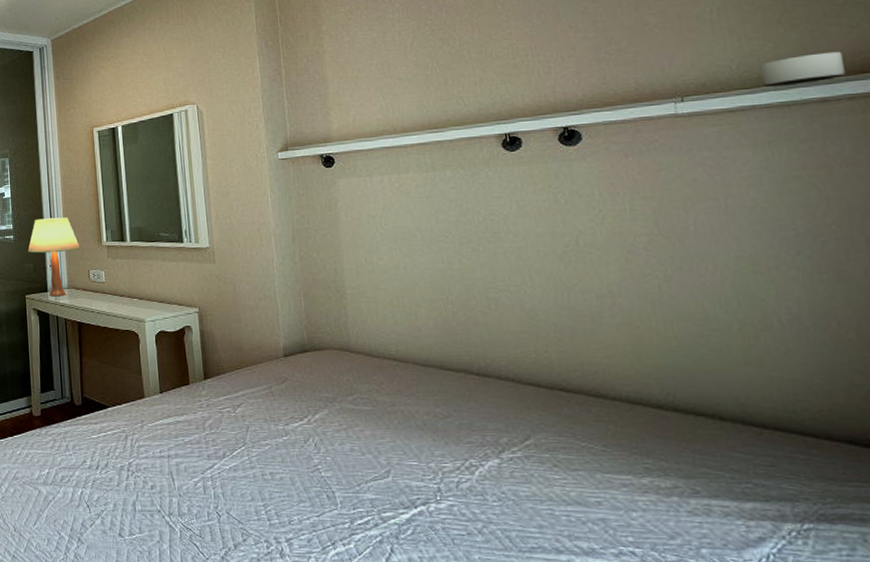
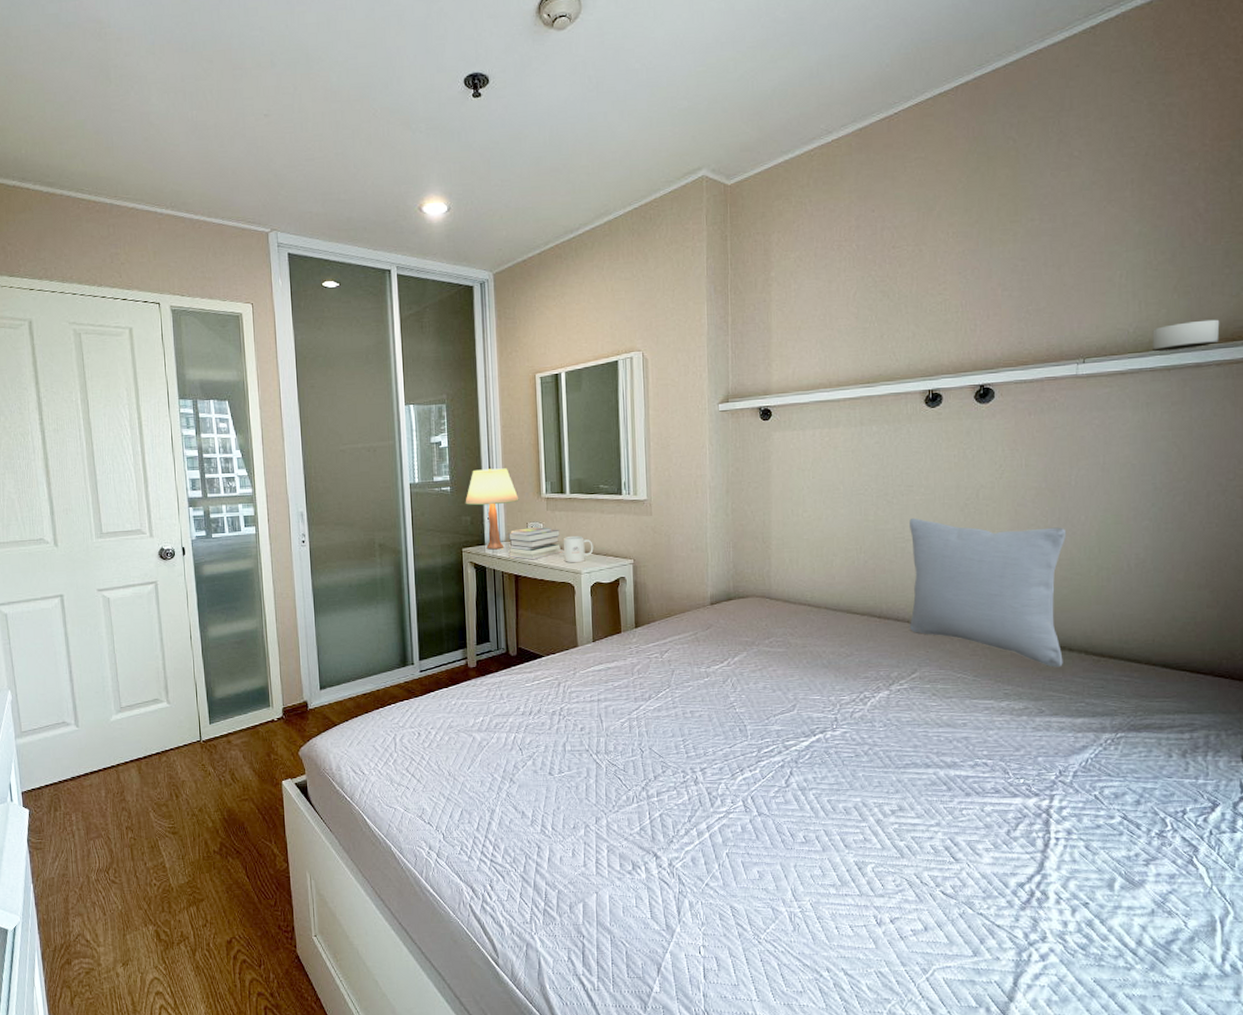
books: none [70,274,123,308] -> present [508,526,561,560]
mug: none [125,283,157,311] -> present [563,535,594,563]
pillow: none [500,266,715,439] -> present [910,517,1067,668]

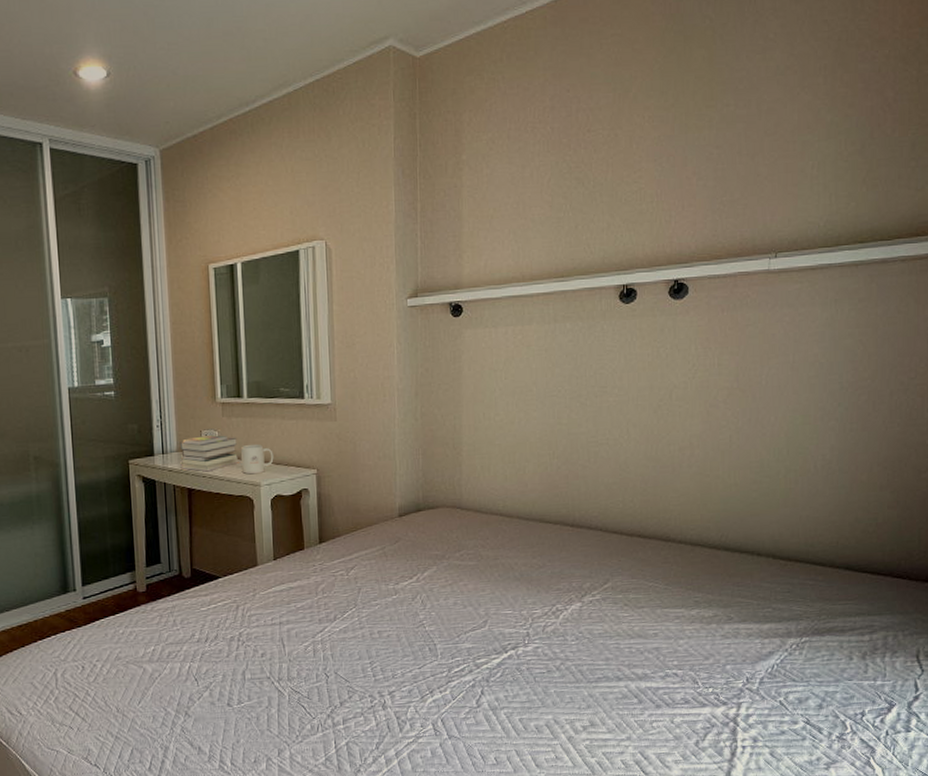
table lamp: present [465,465,519,550] -> none [131,367,192,462]
pillow: present [910,517,1067,668] -> none [603,420,757,573]
candle: present [1151,319,1220,352] -> none [841,213,905,247]

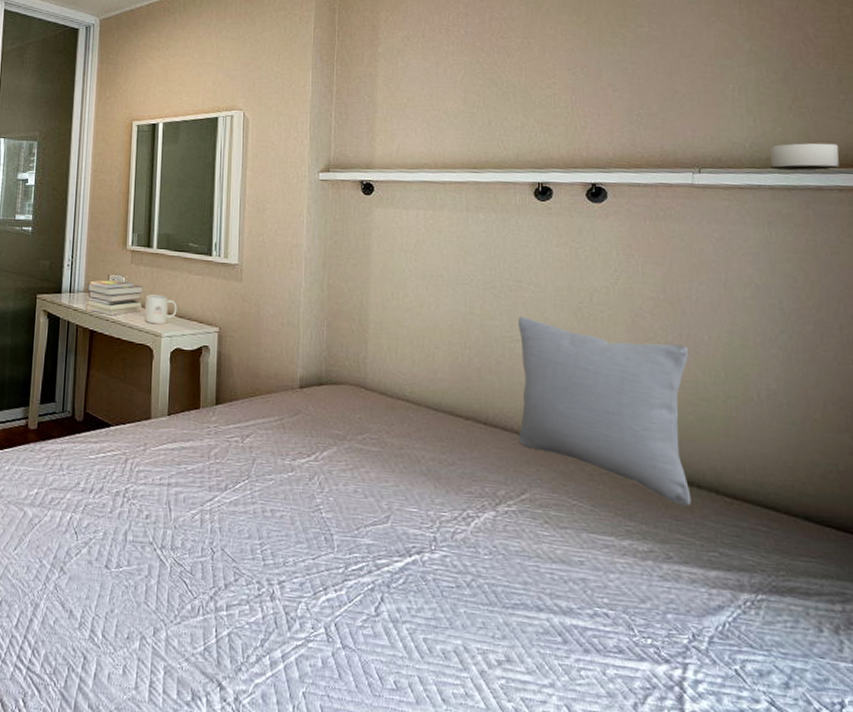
pillow: none [603,420,757,573] -> present [518,316,692,506]
candle: none [841,213,905,247] -> present [769,143,839,170]

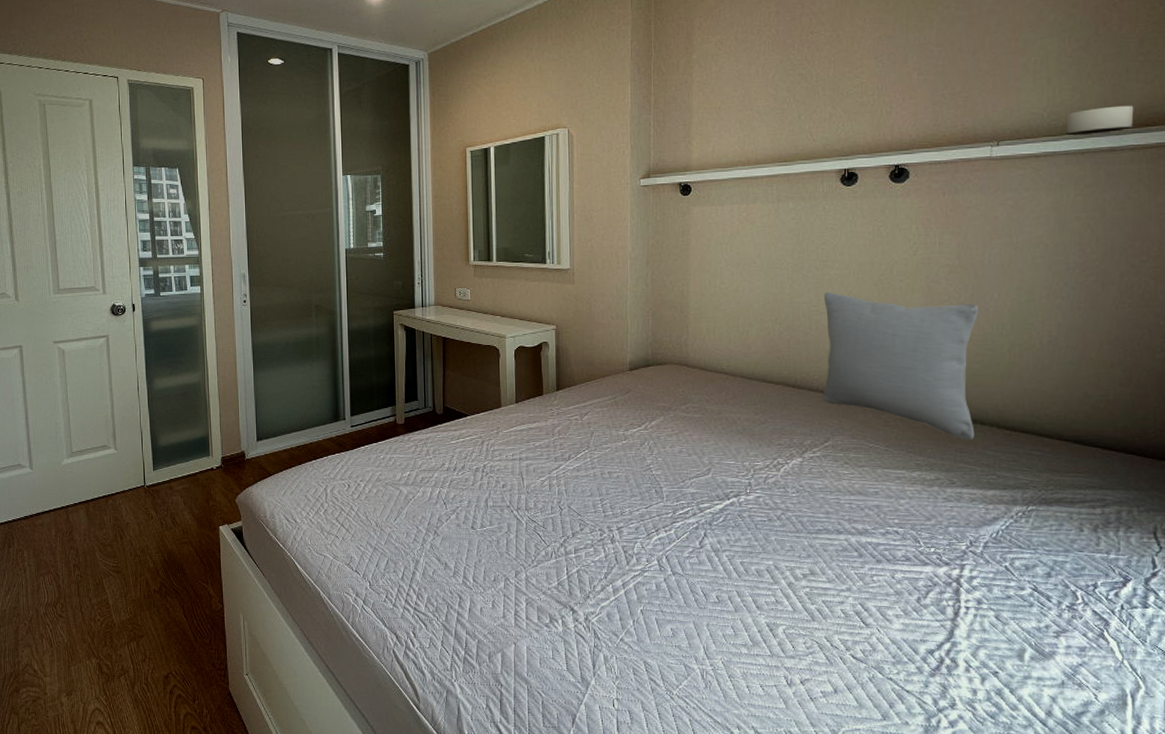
books: present [85,279,143,316] -> none [437,292,487,324]
mug: present [144,294,177,325] -> none [489,301,518,328]

